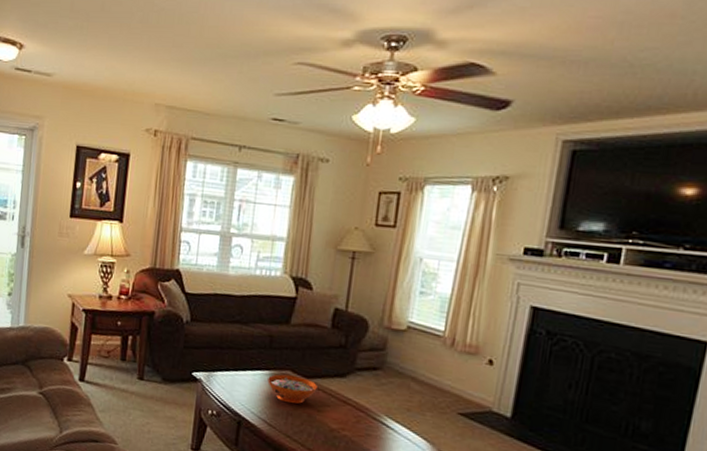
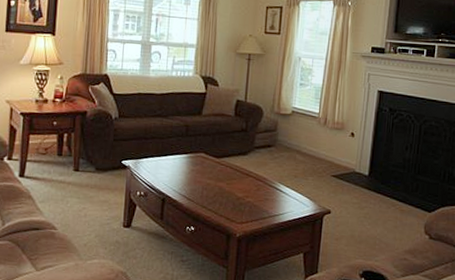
decorative bowl: present [267,374,317,404] -> none [185,156,226,180]

